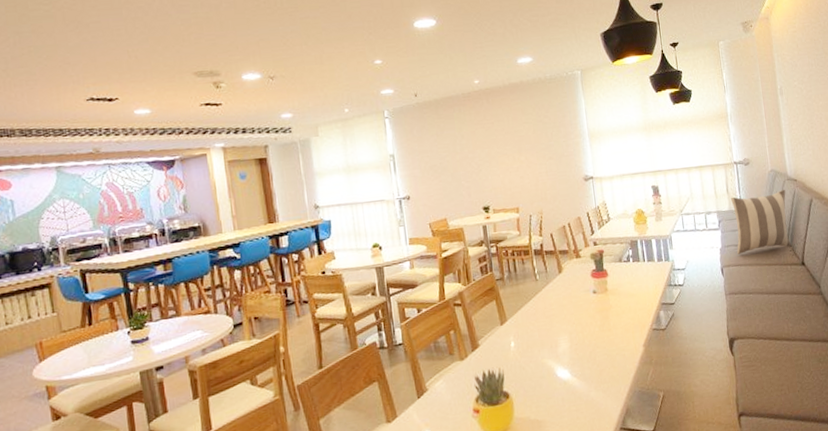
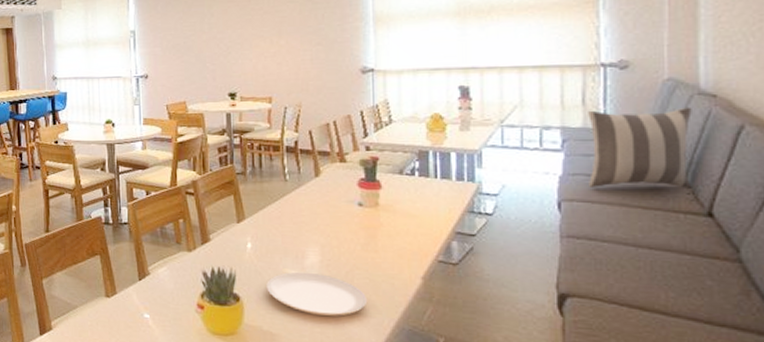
plate: none [530,358,608,396] -> present [266,272,368,317]

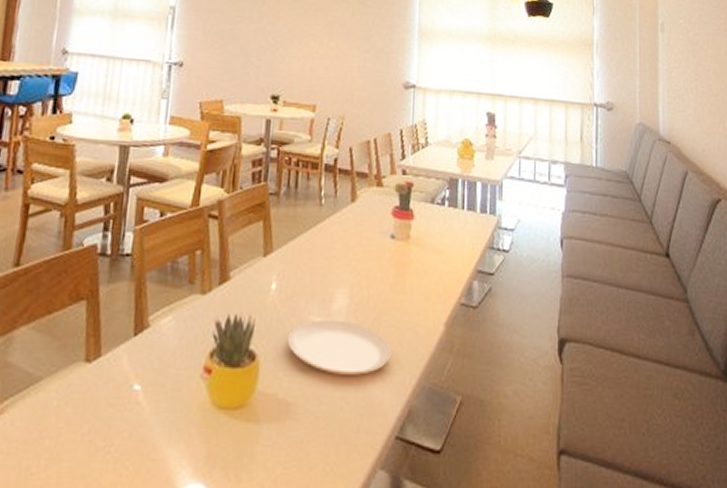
pillow: present [588,107,692,188] -> none [584,147,656,229]

